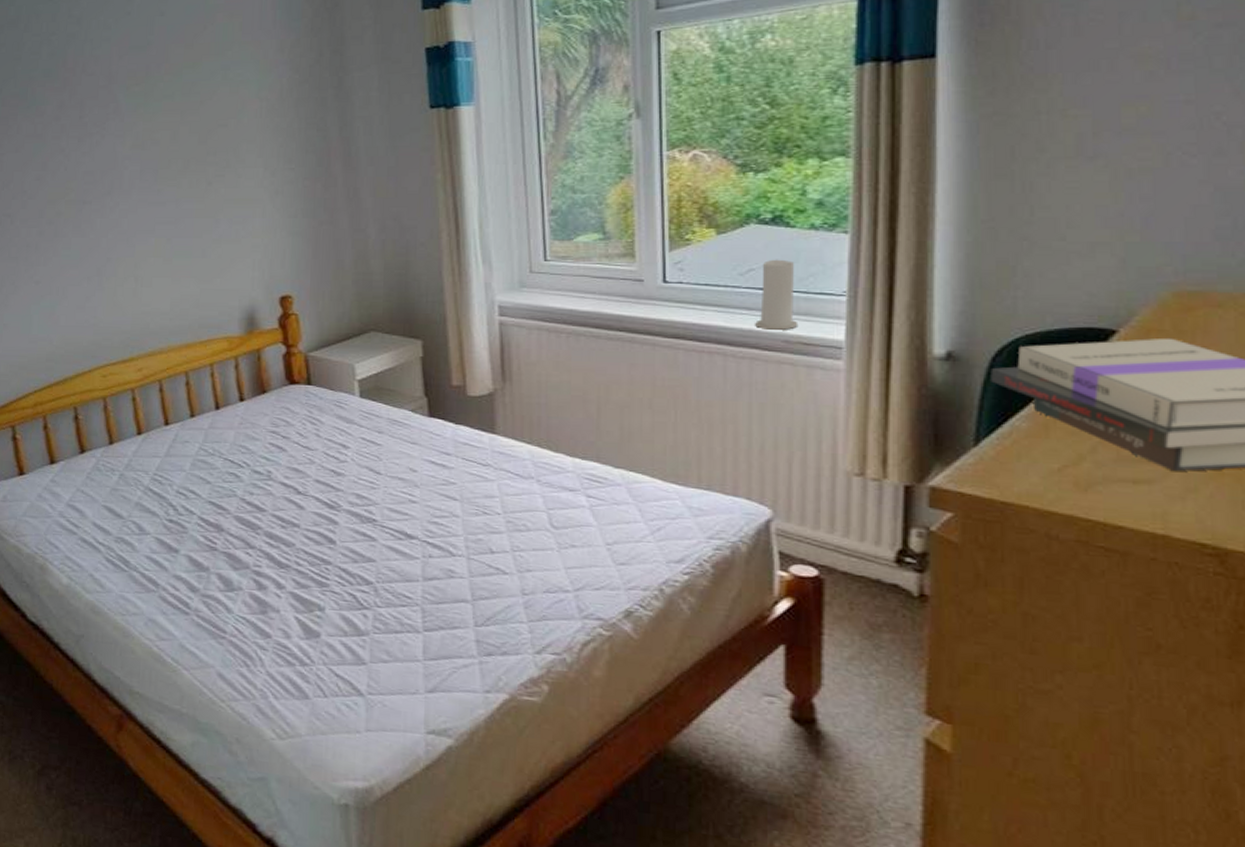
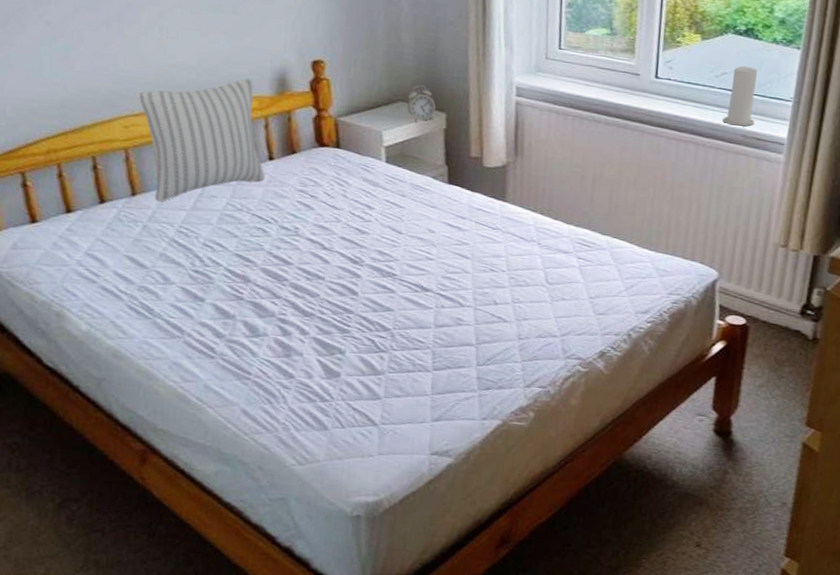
pillow: none [116,319,237,450] -> present [139,78,266,202]
alarm clock: none [379,313,410,351] -> present [406,85,436,122]

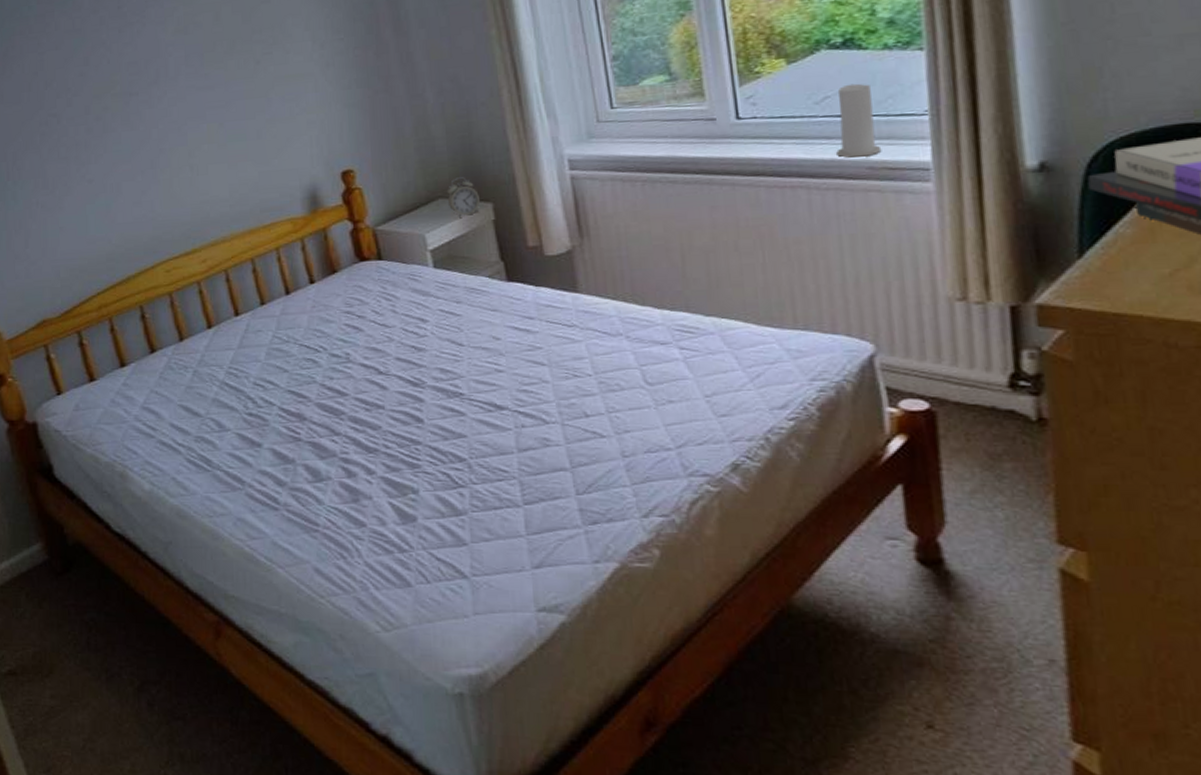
pillow: present [139,78,266,202] -> none [178,201,309,344]

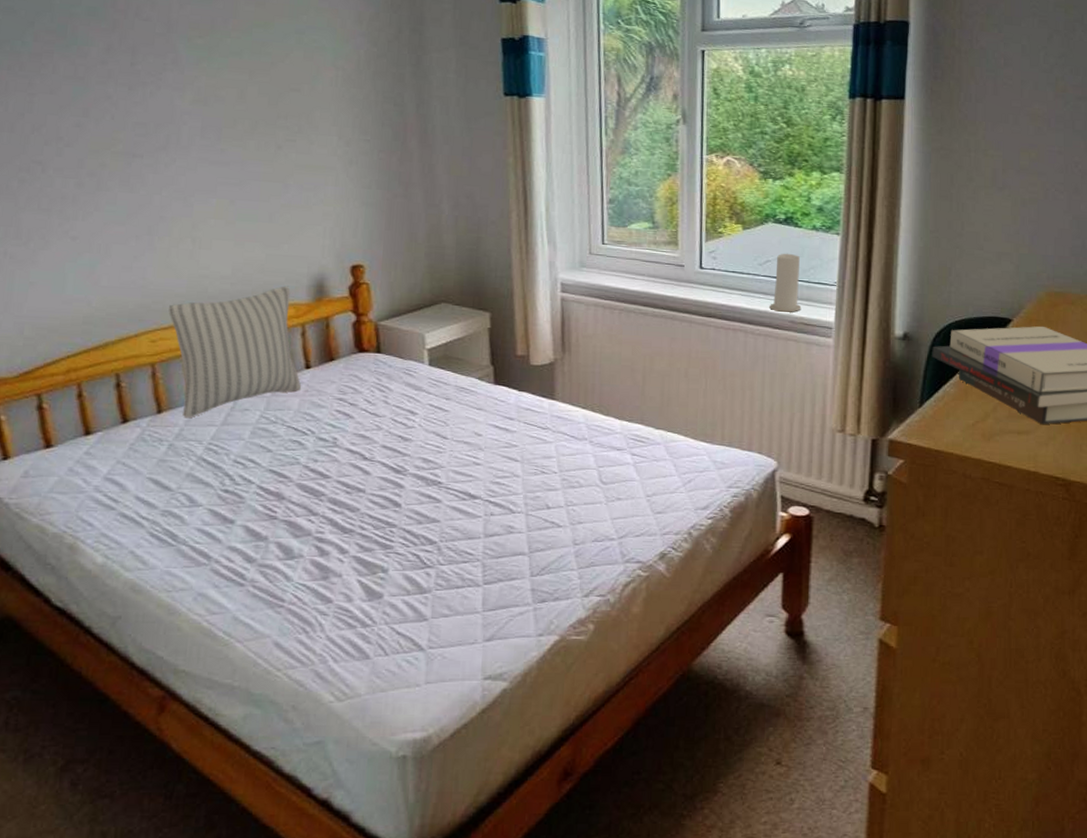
pillow: none [178,201,309,344] -> present [169,285,302,419]
alarm clock: present [447,177,480,218] -> none [449,286,479,322]

